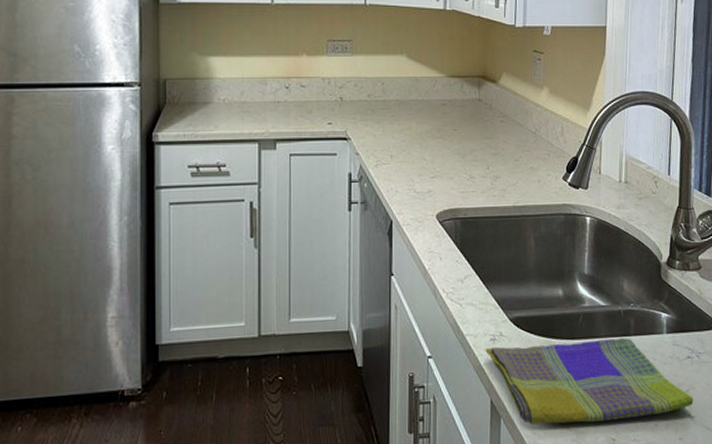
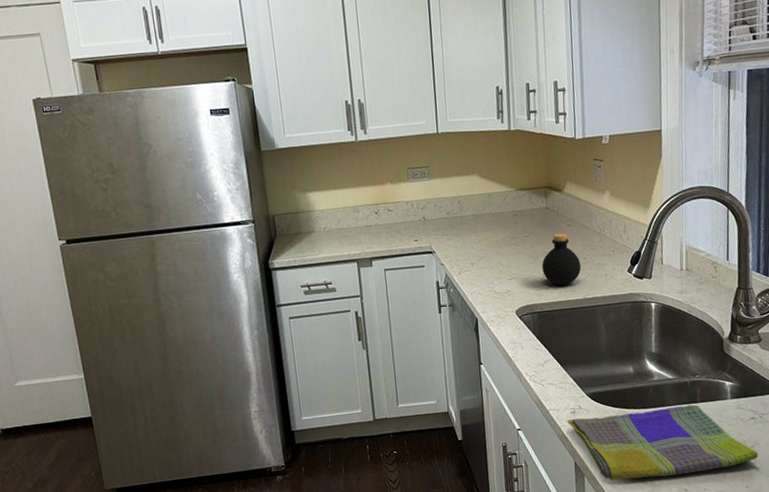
bottle: none [469,130,513,190] -> present [542,233,582,286]

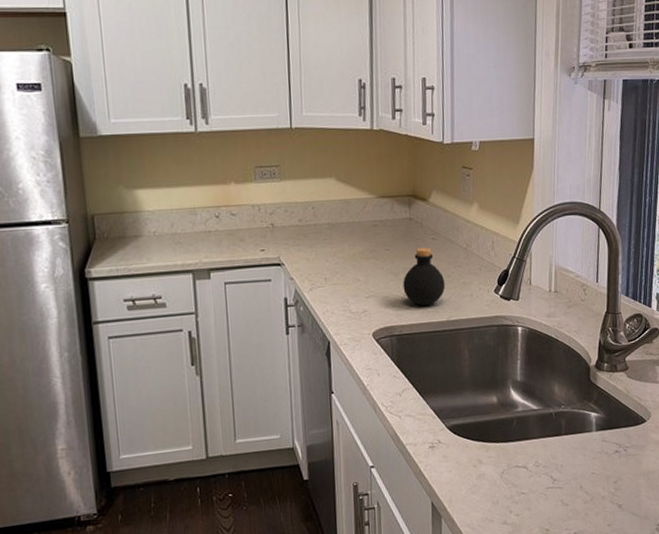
dish towel: present [567,404,758,481] -> none [424,437,621,522]

